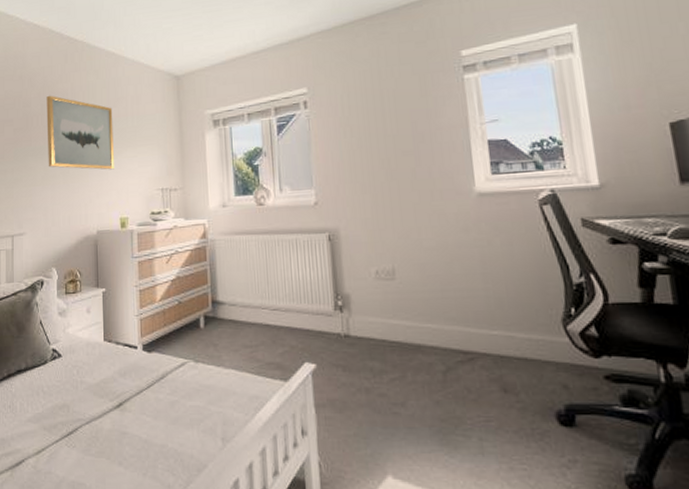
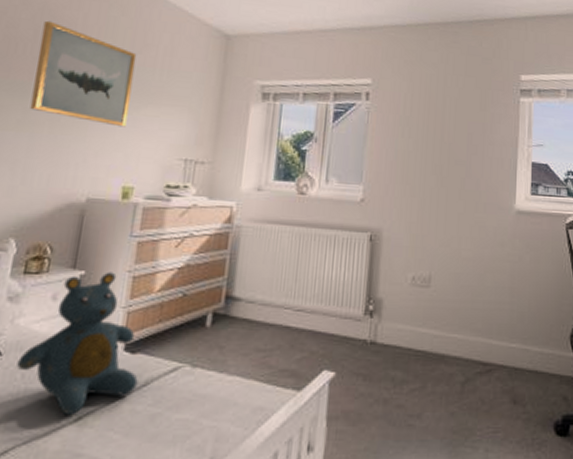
teddy bear: none [73,287,157,403] -> present [16,272,138,416]

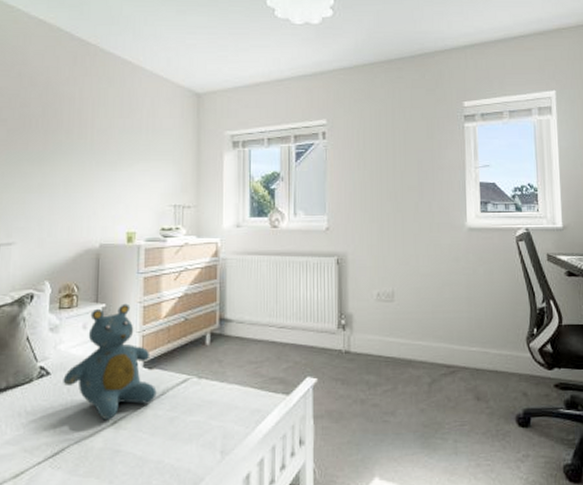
wall art: present [30,20,137,127] -> none [47,97,126,182]

